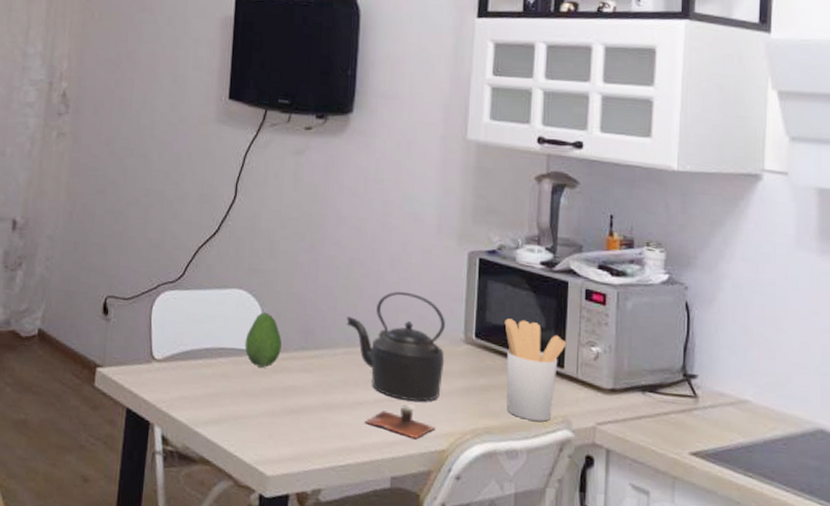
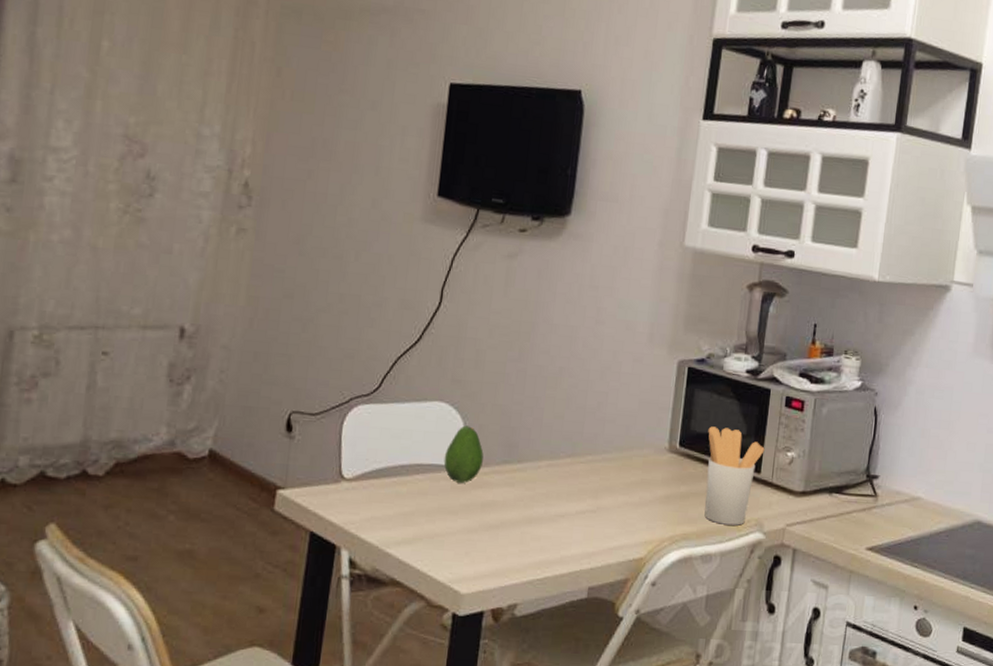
kettle: present [346,291,445,402] -> none [552,401,651,512]
cup: present [365,405,435,439] -> none [565,515,635,549]

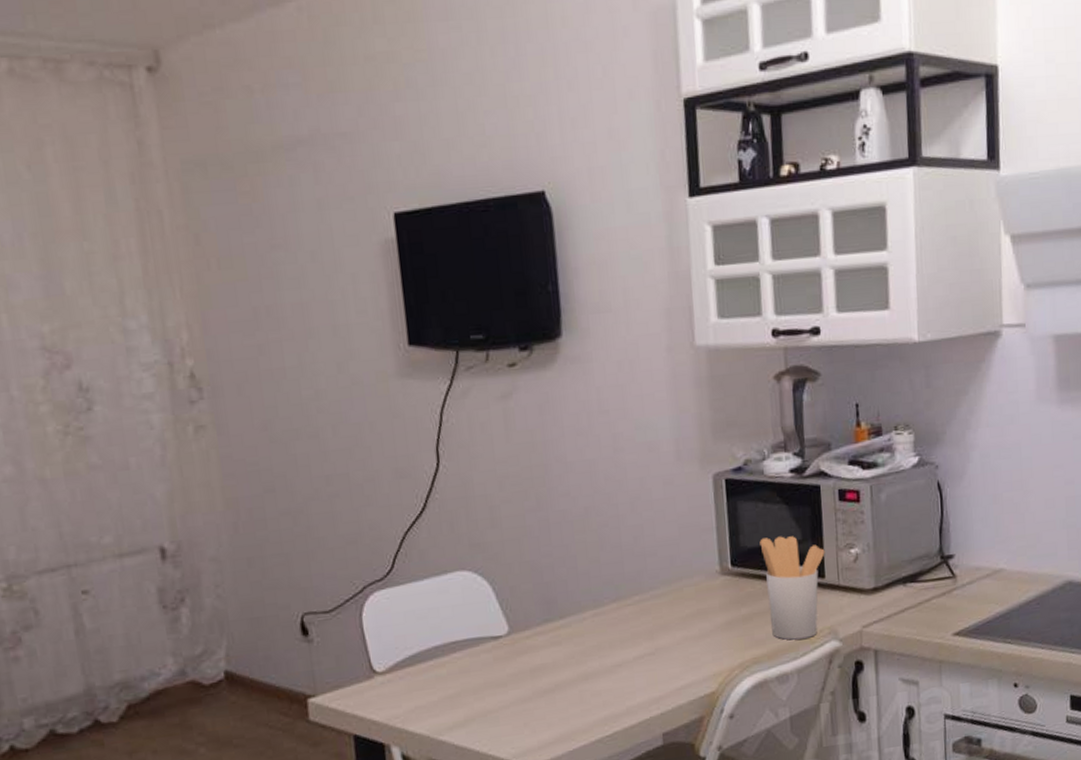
fruit: present [443,425,484,483] -> none [479,590,523,653]

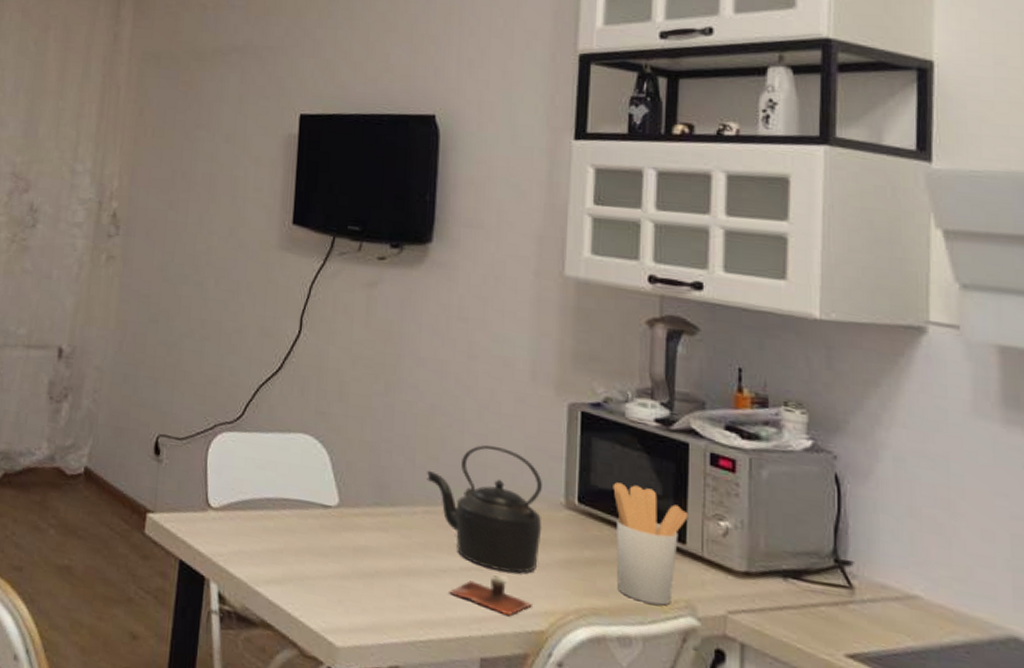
kettle: none [590,533,703,651] -> present [427,444,542,573]
cup: none [626,655,702,689] -> present [449,575,532,616]

